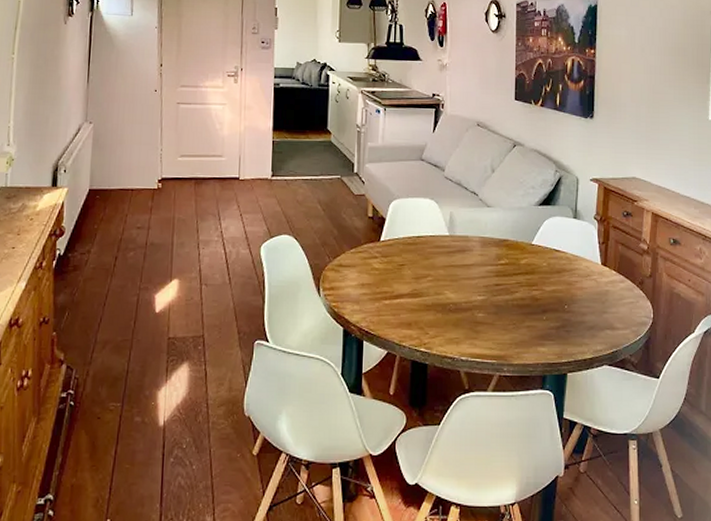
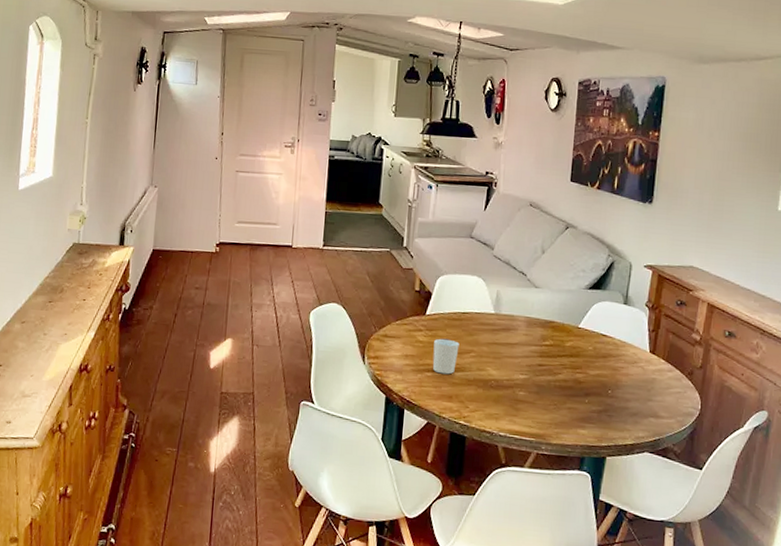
cup: none [390,264,416,301] -> present [432,338,460,375]

